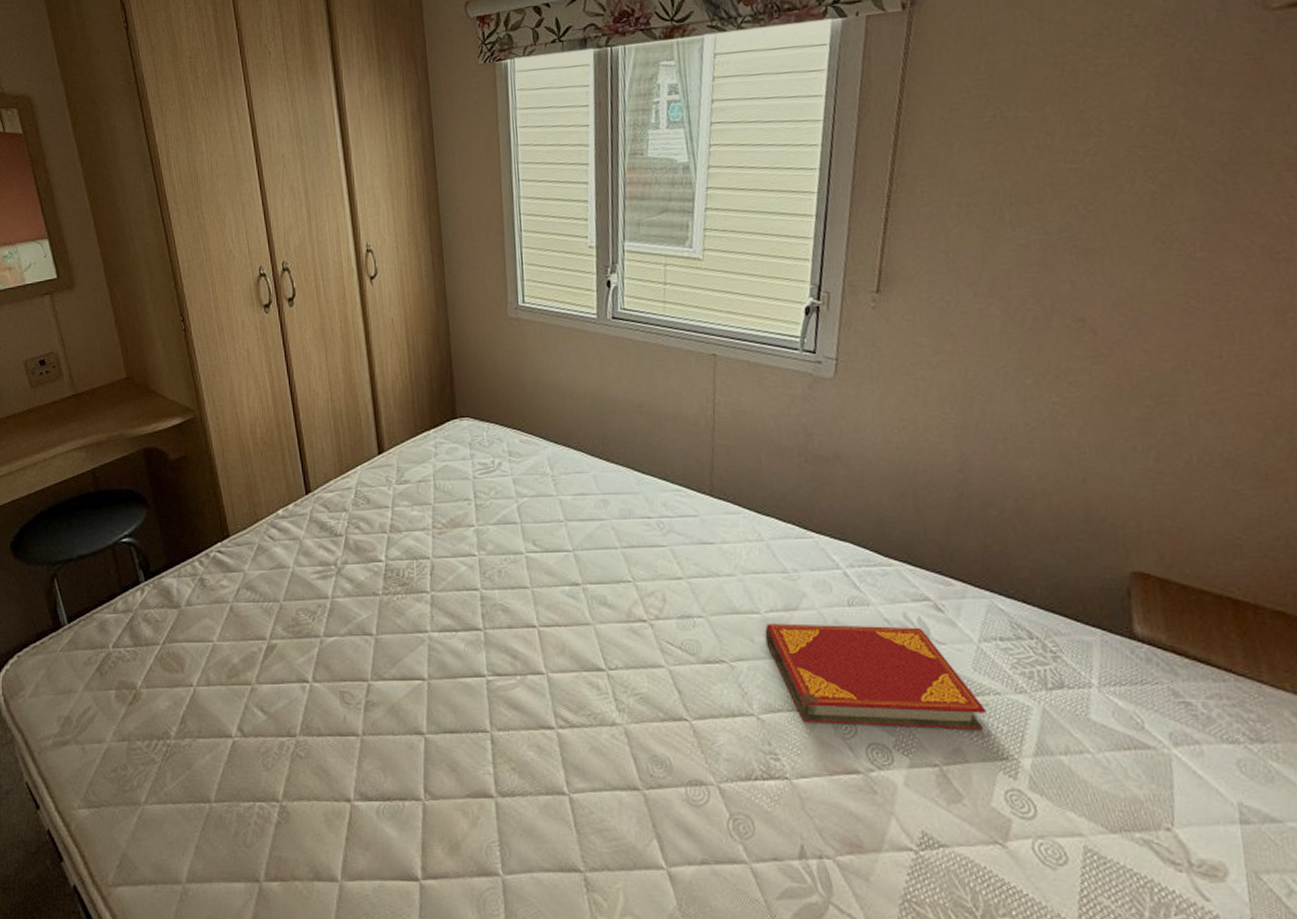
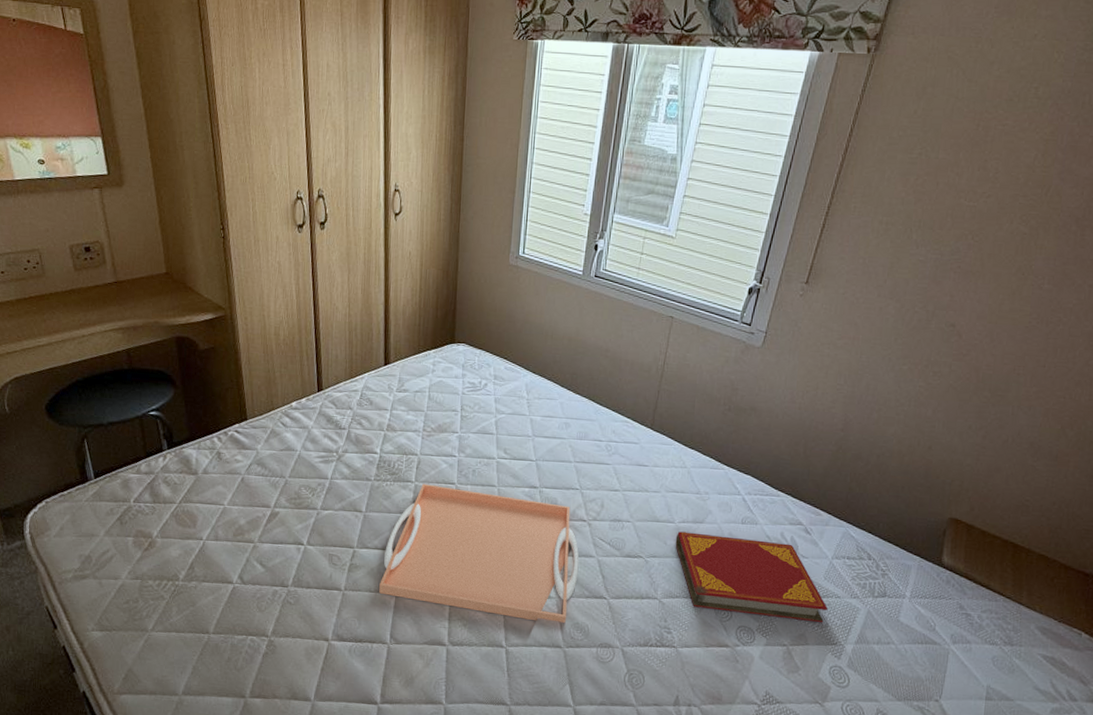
serving tray: none [403,593,648,757] -> present [379,484,579,623]

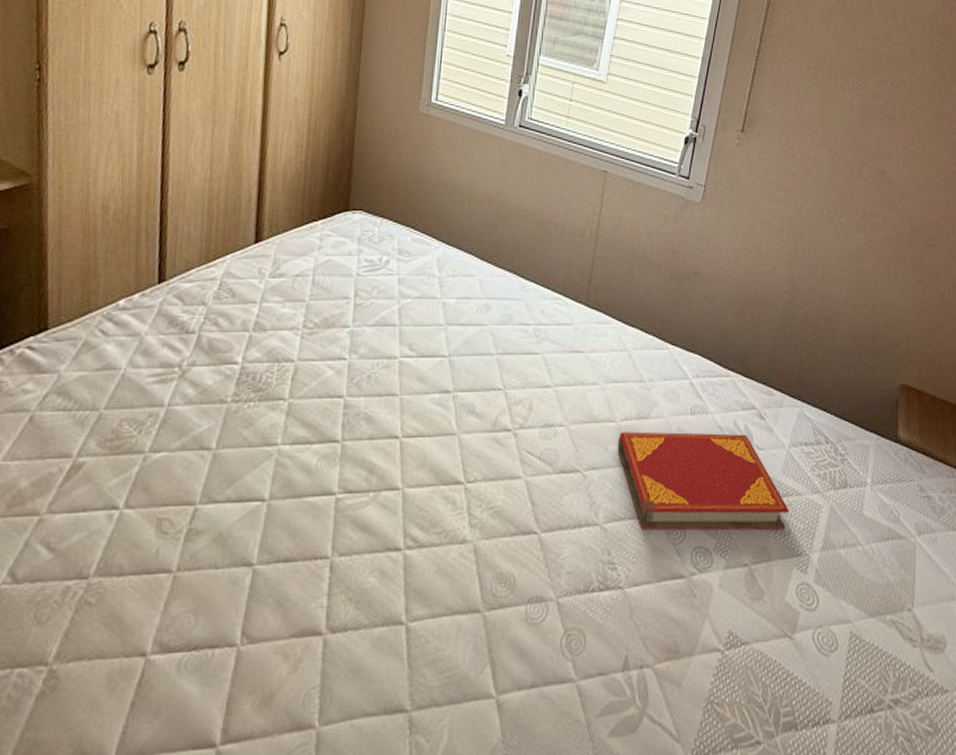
serving tray: present [379,484,579,623] -> none [229,400,503,579]

